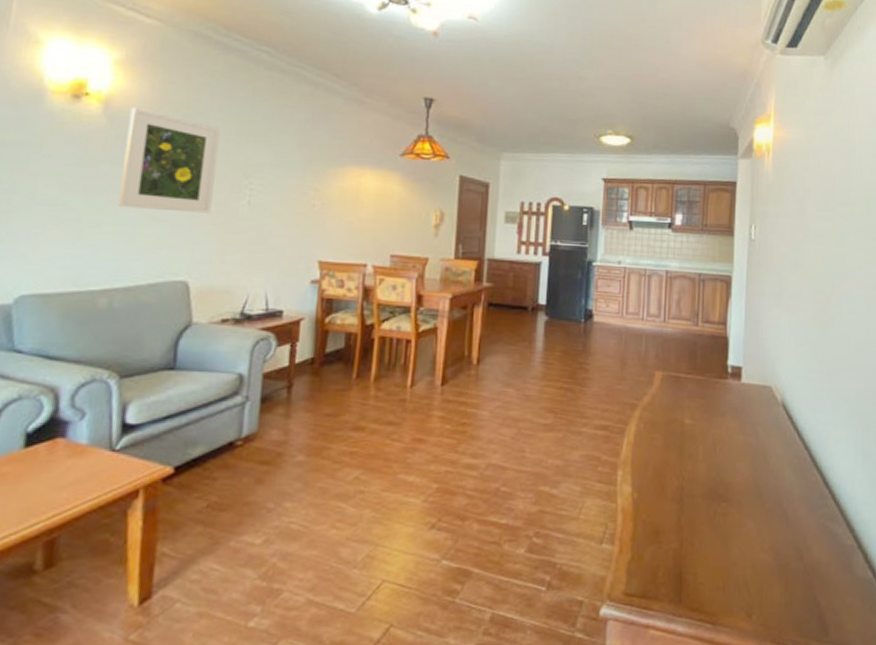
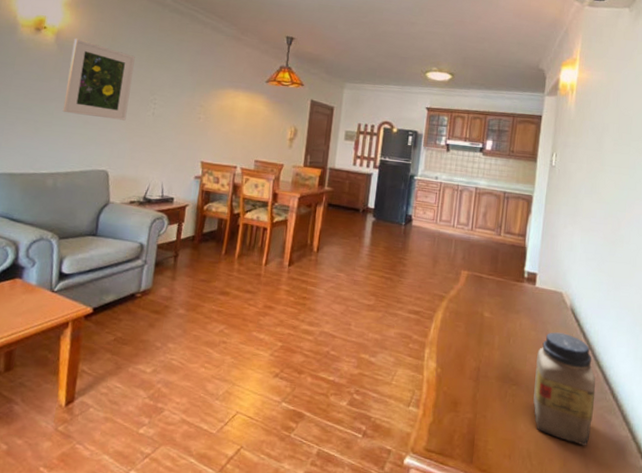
jar: none [747,433,815,563] -> present [533,332,596,446]

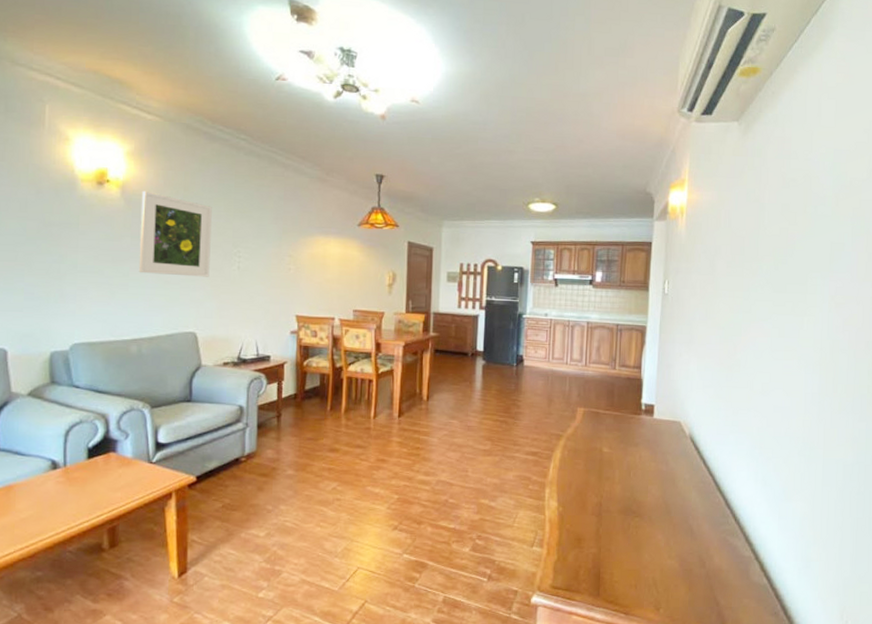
jar: present [533,332,596,446] -> none [656,462,718,570]

